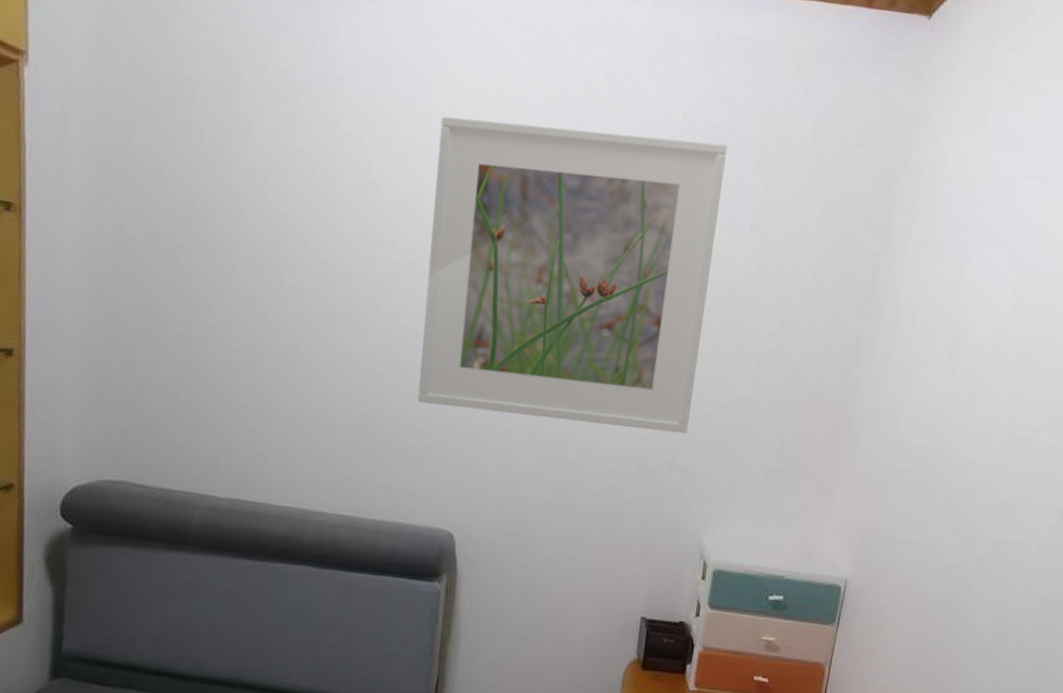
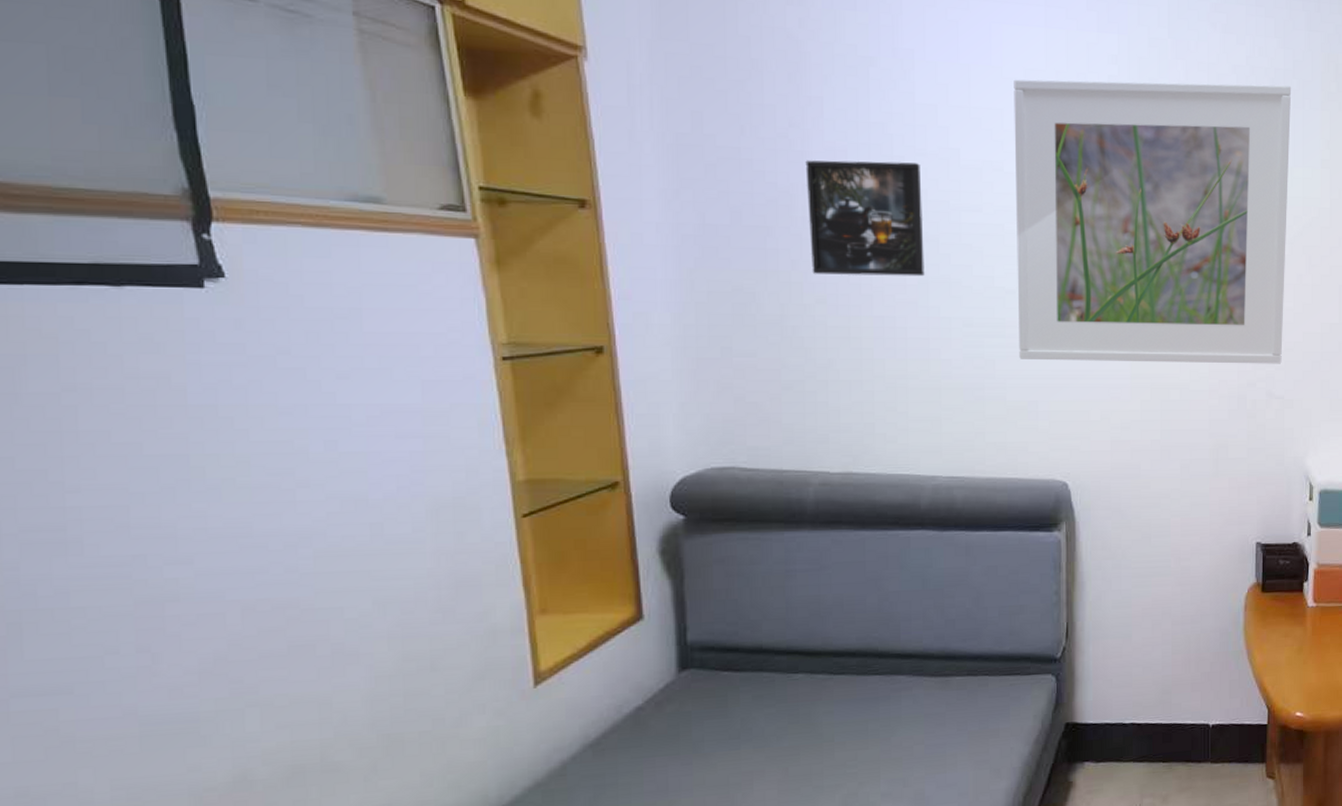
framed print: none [221,181,339,309] -> present [805,160,925,277]

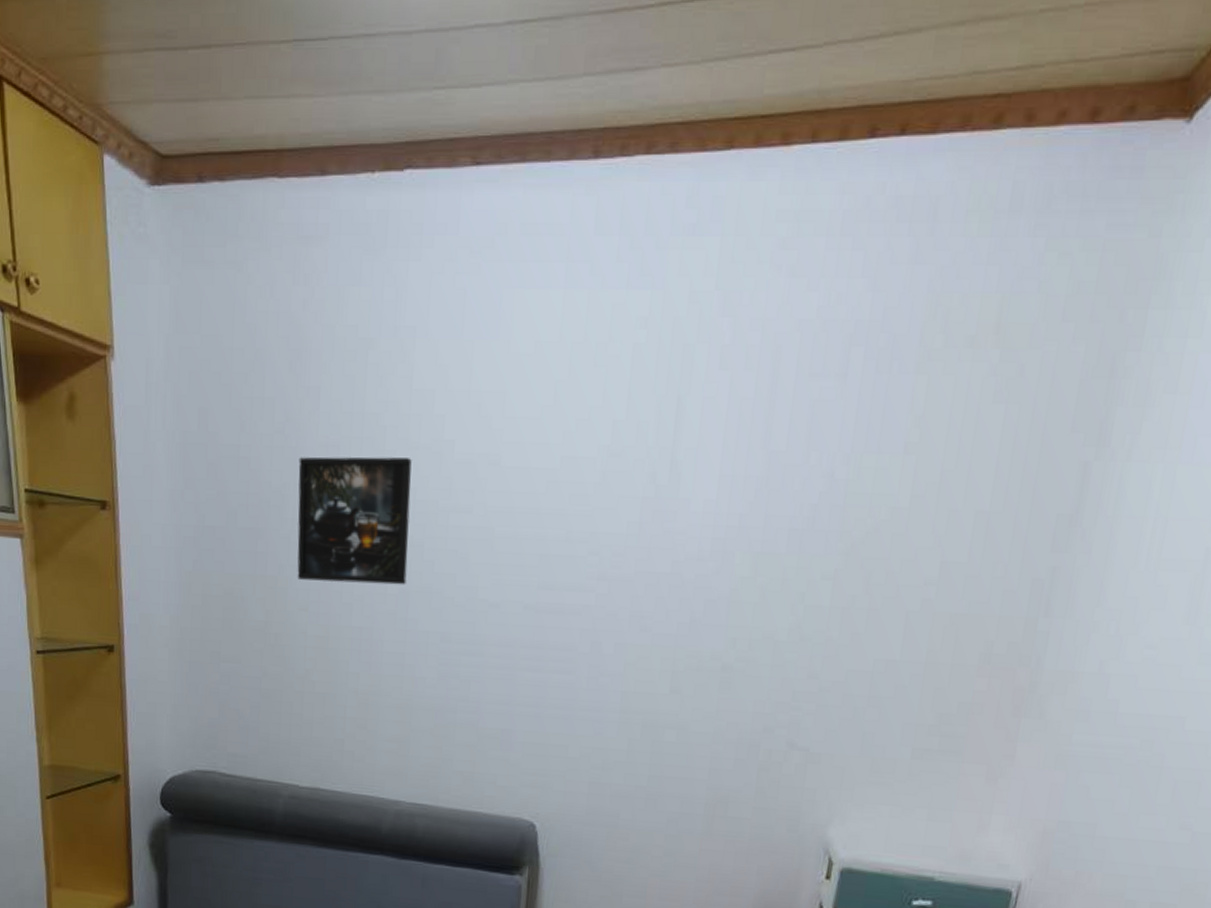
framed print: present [1014,79,1292,364] -> none [497,342,877,708]

